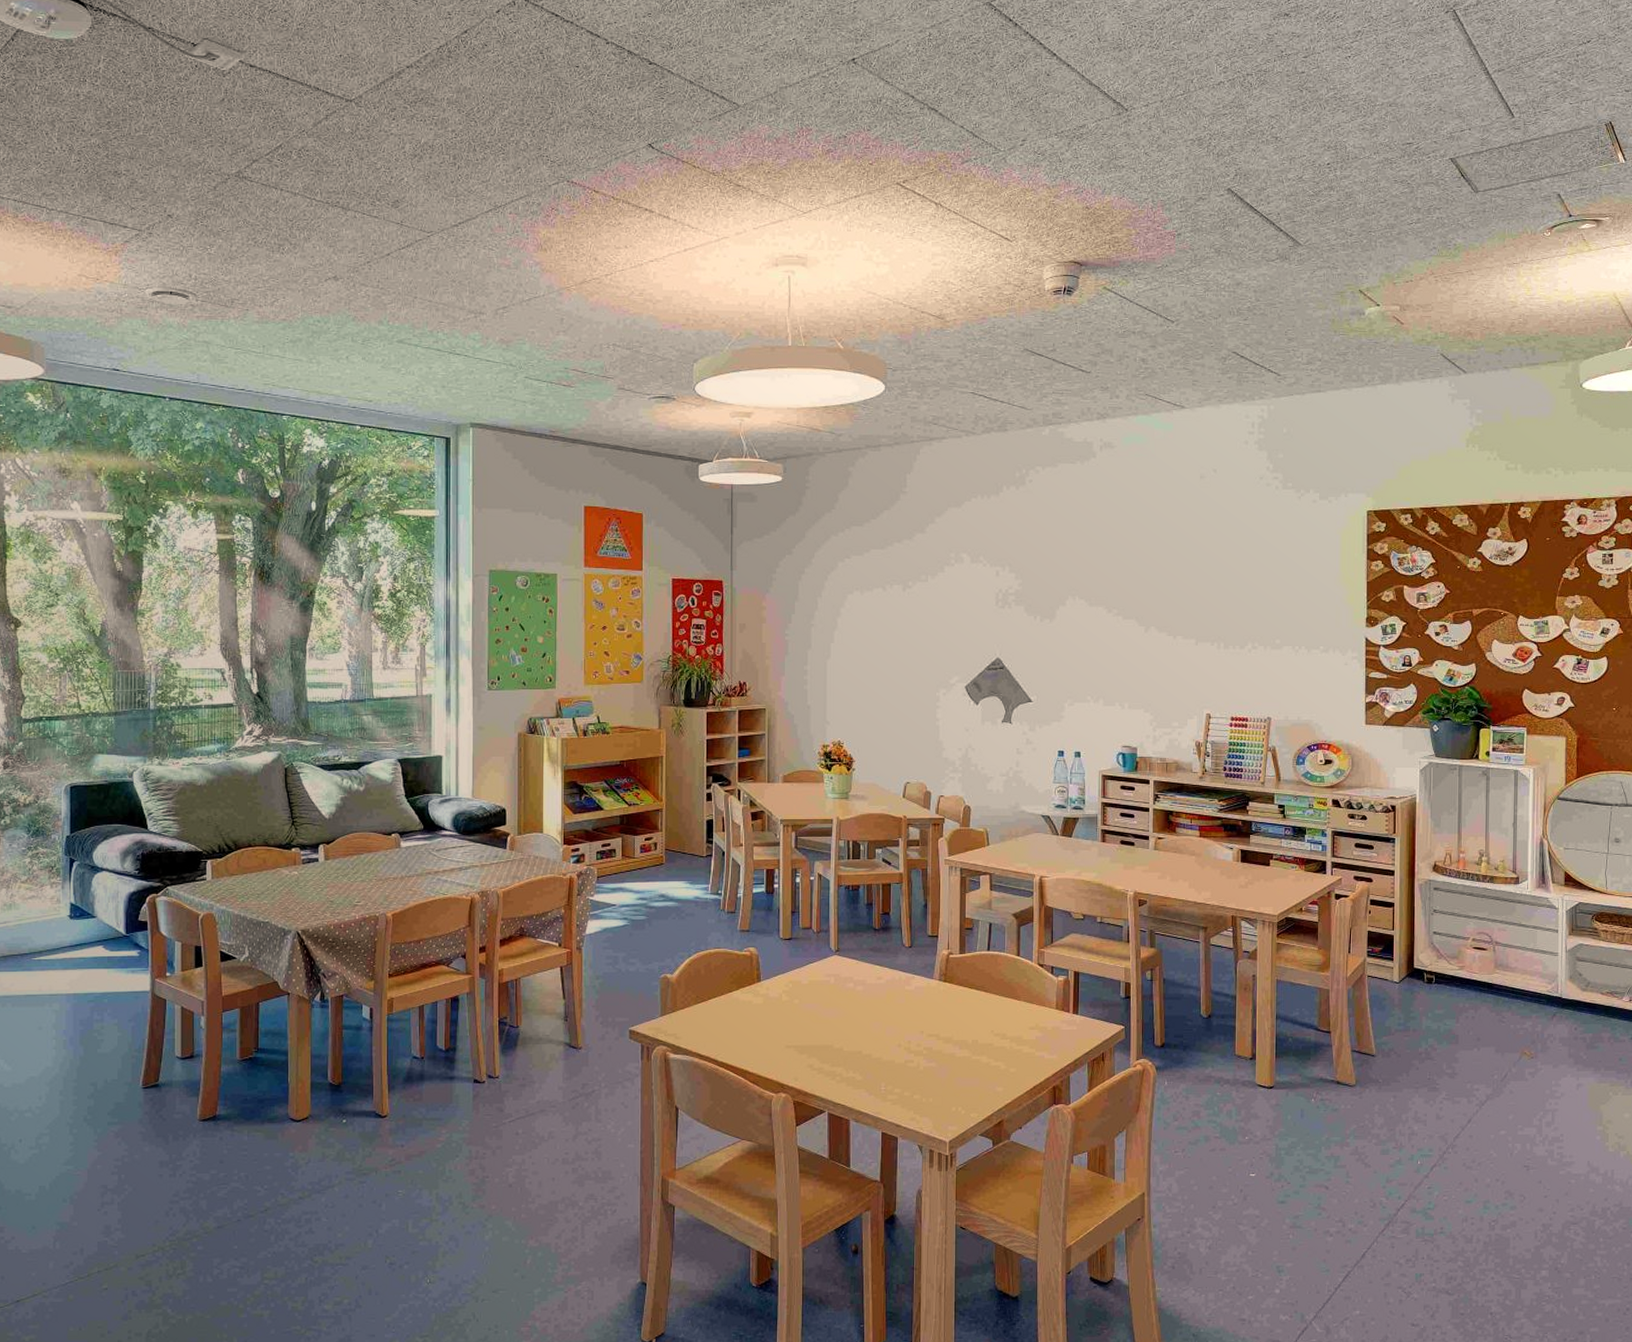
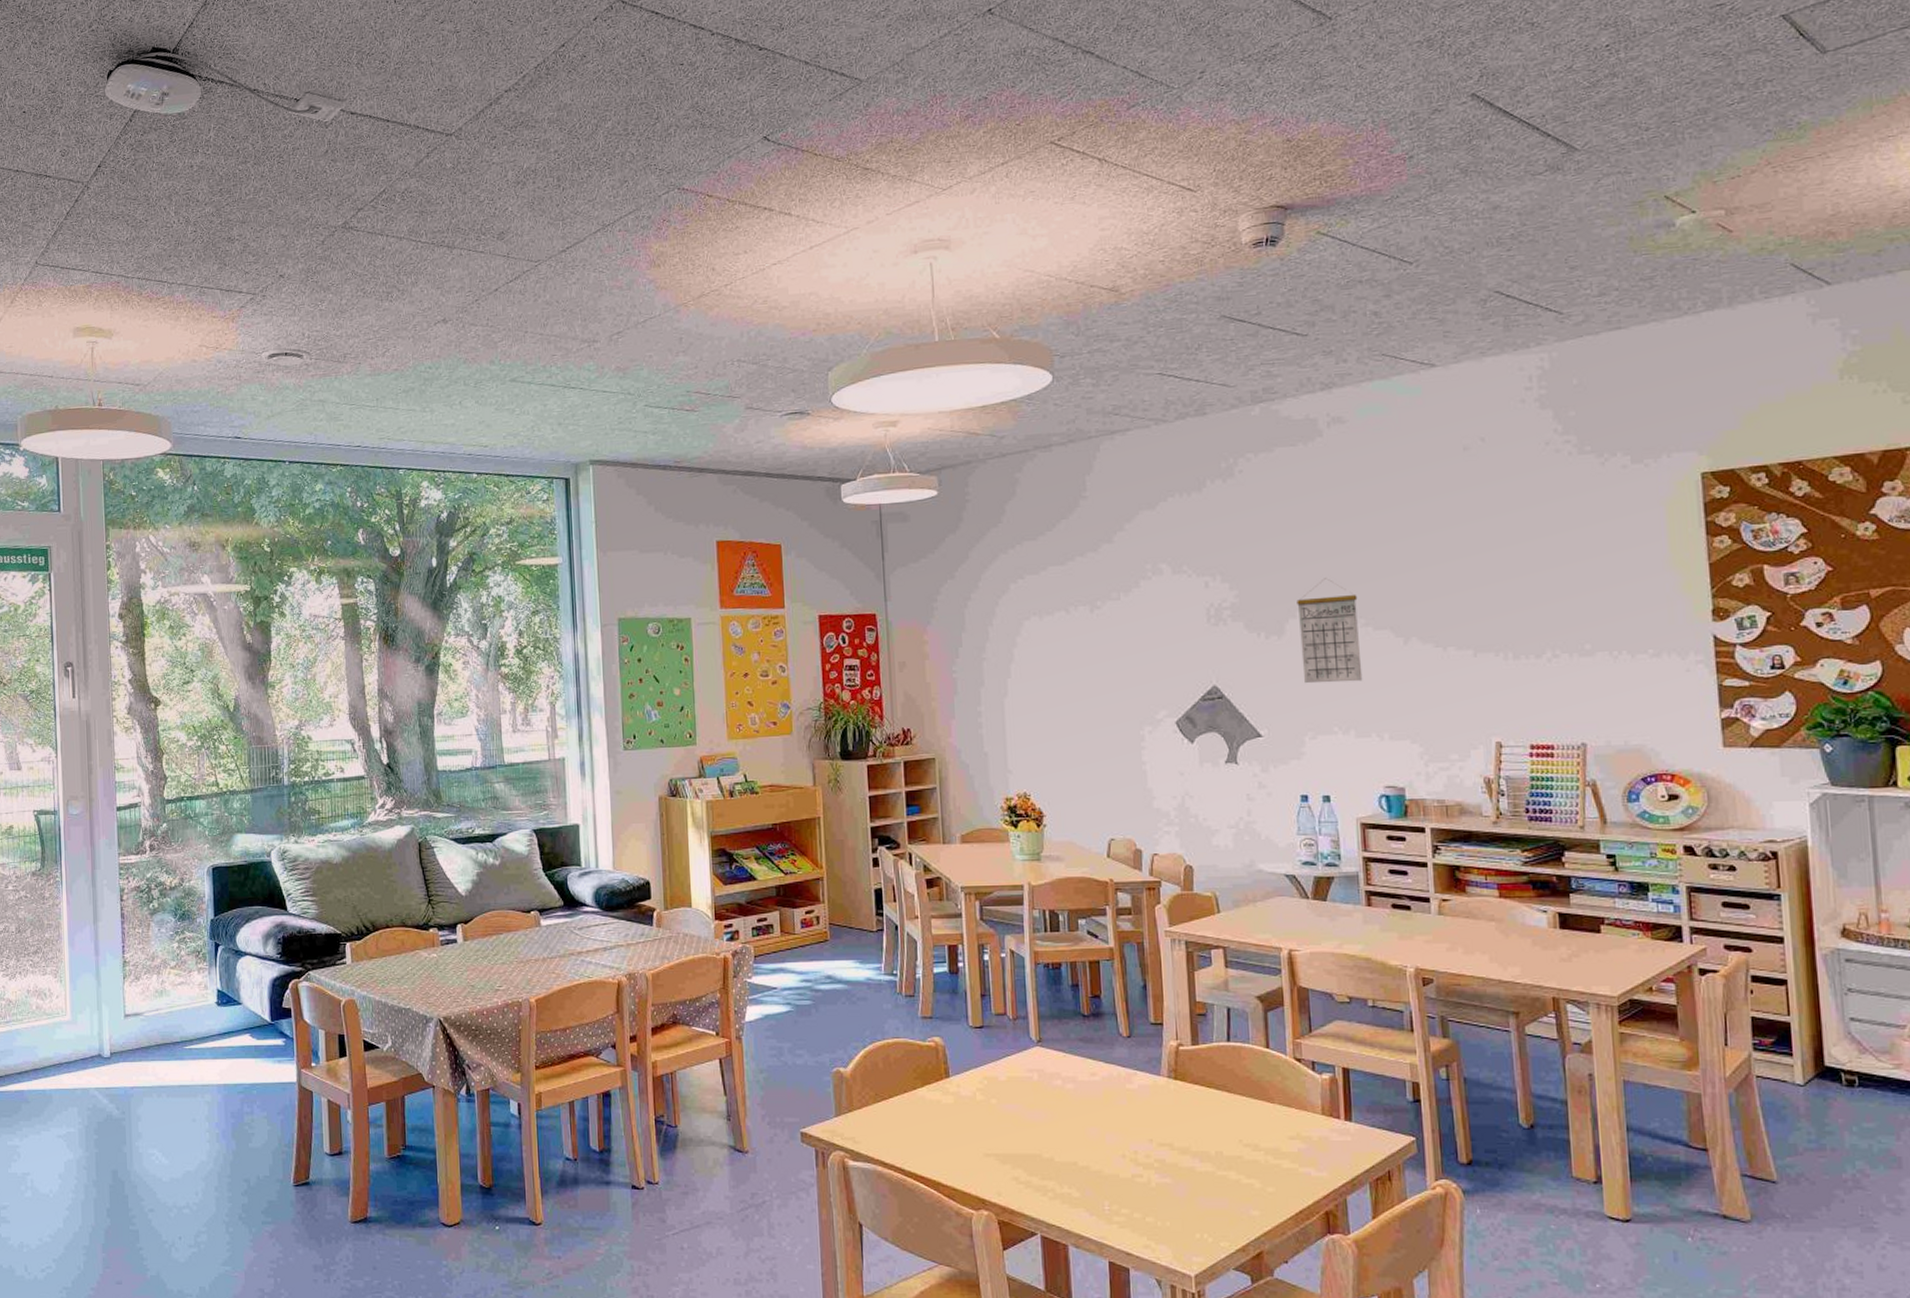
calendar: none [1066,574,1113,660] -> present [1296,578,1363,684]

